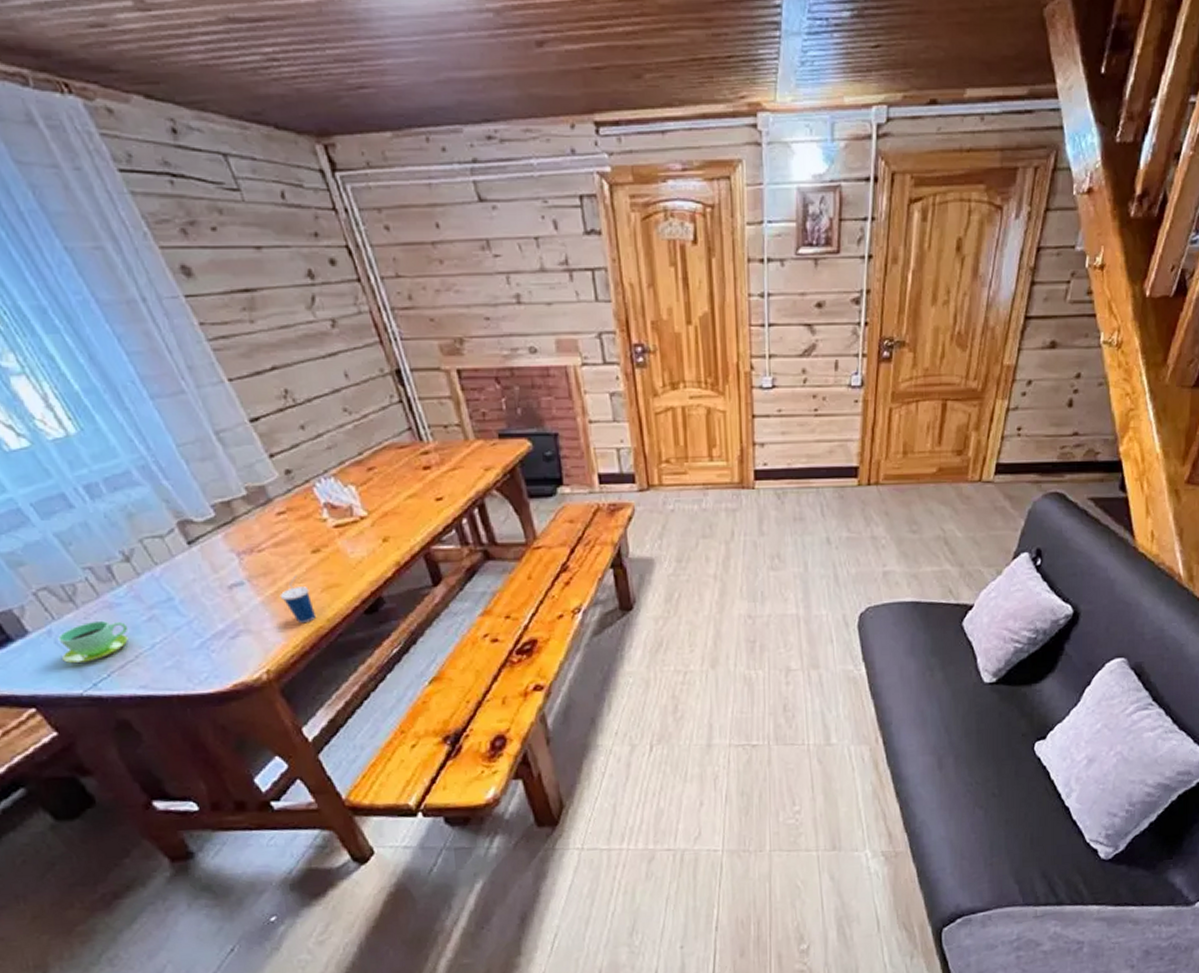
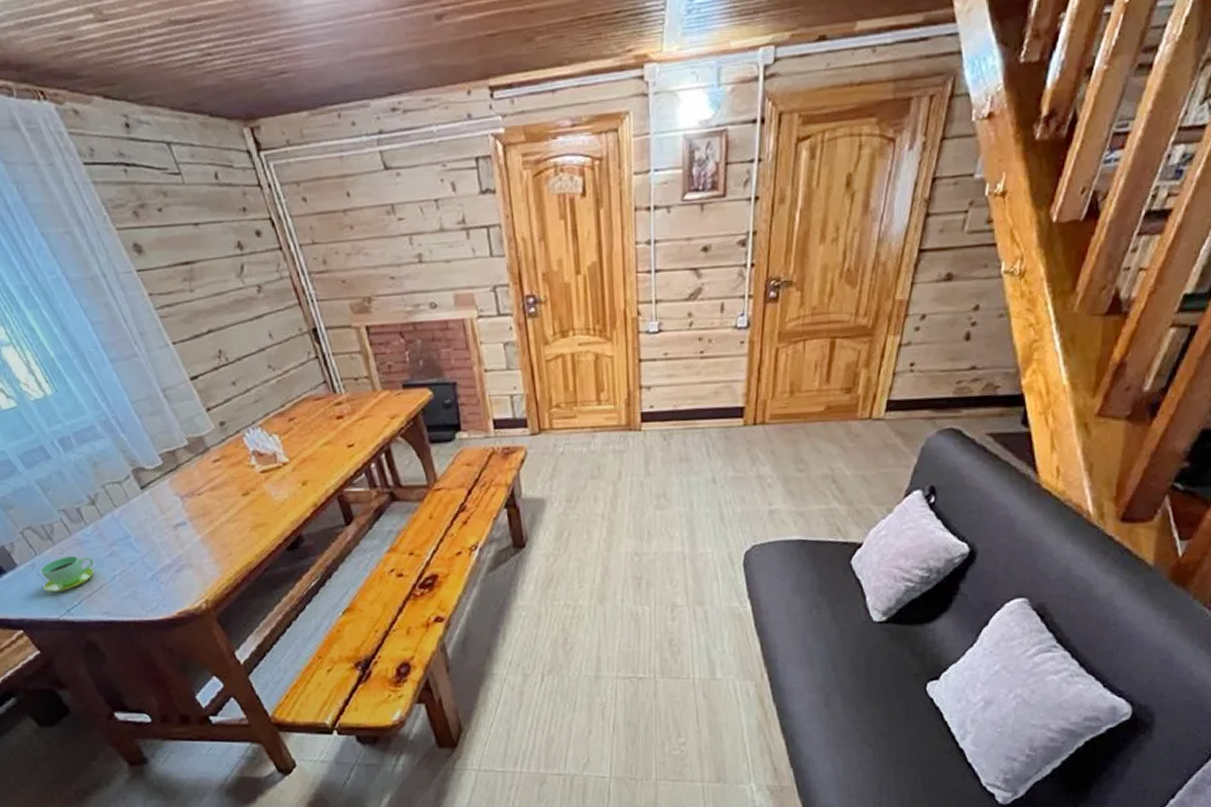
cup: present [280,575,317,624] -> none [216,516,247,559]

